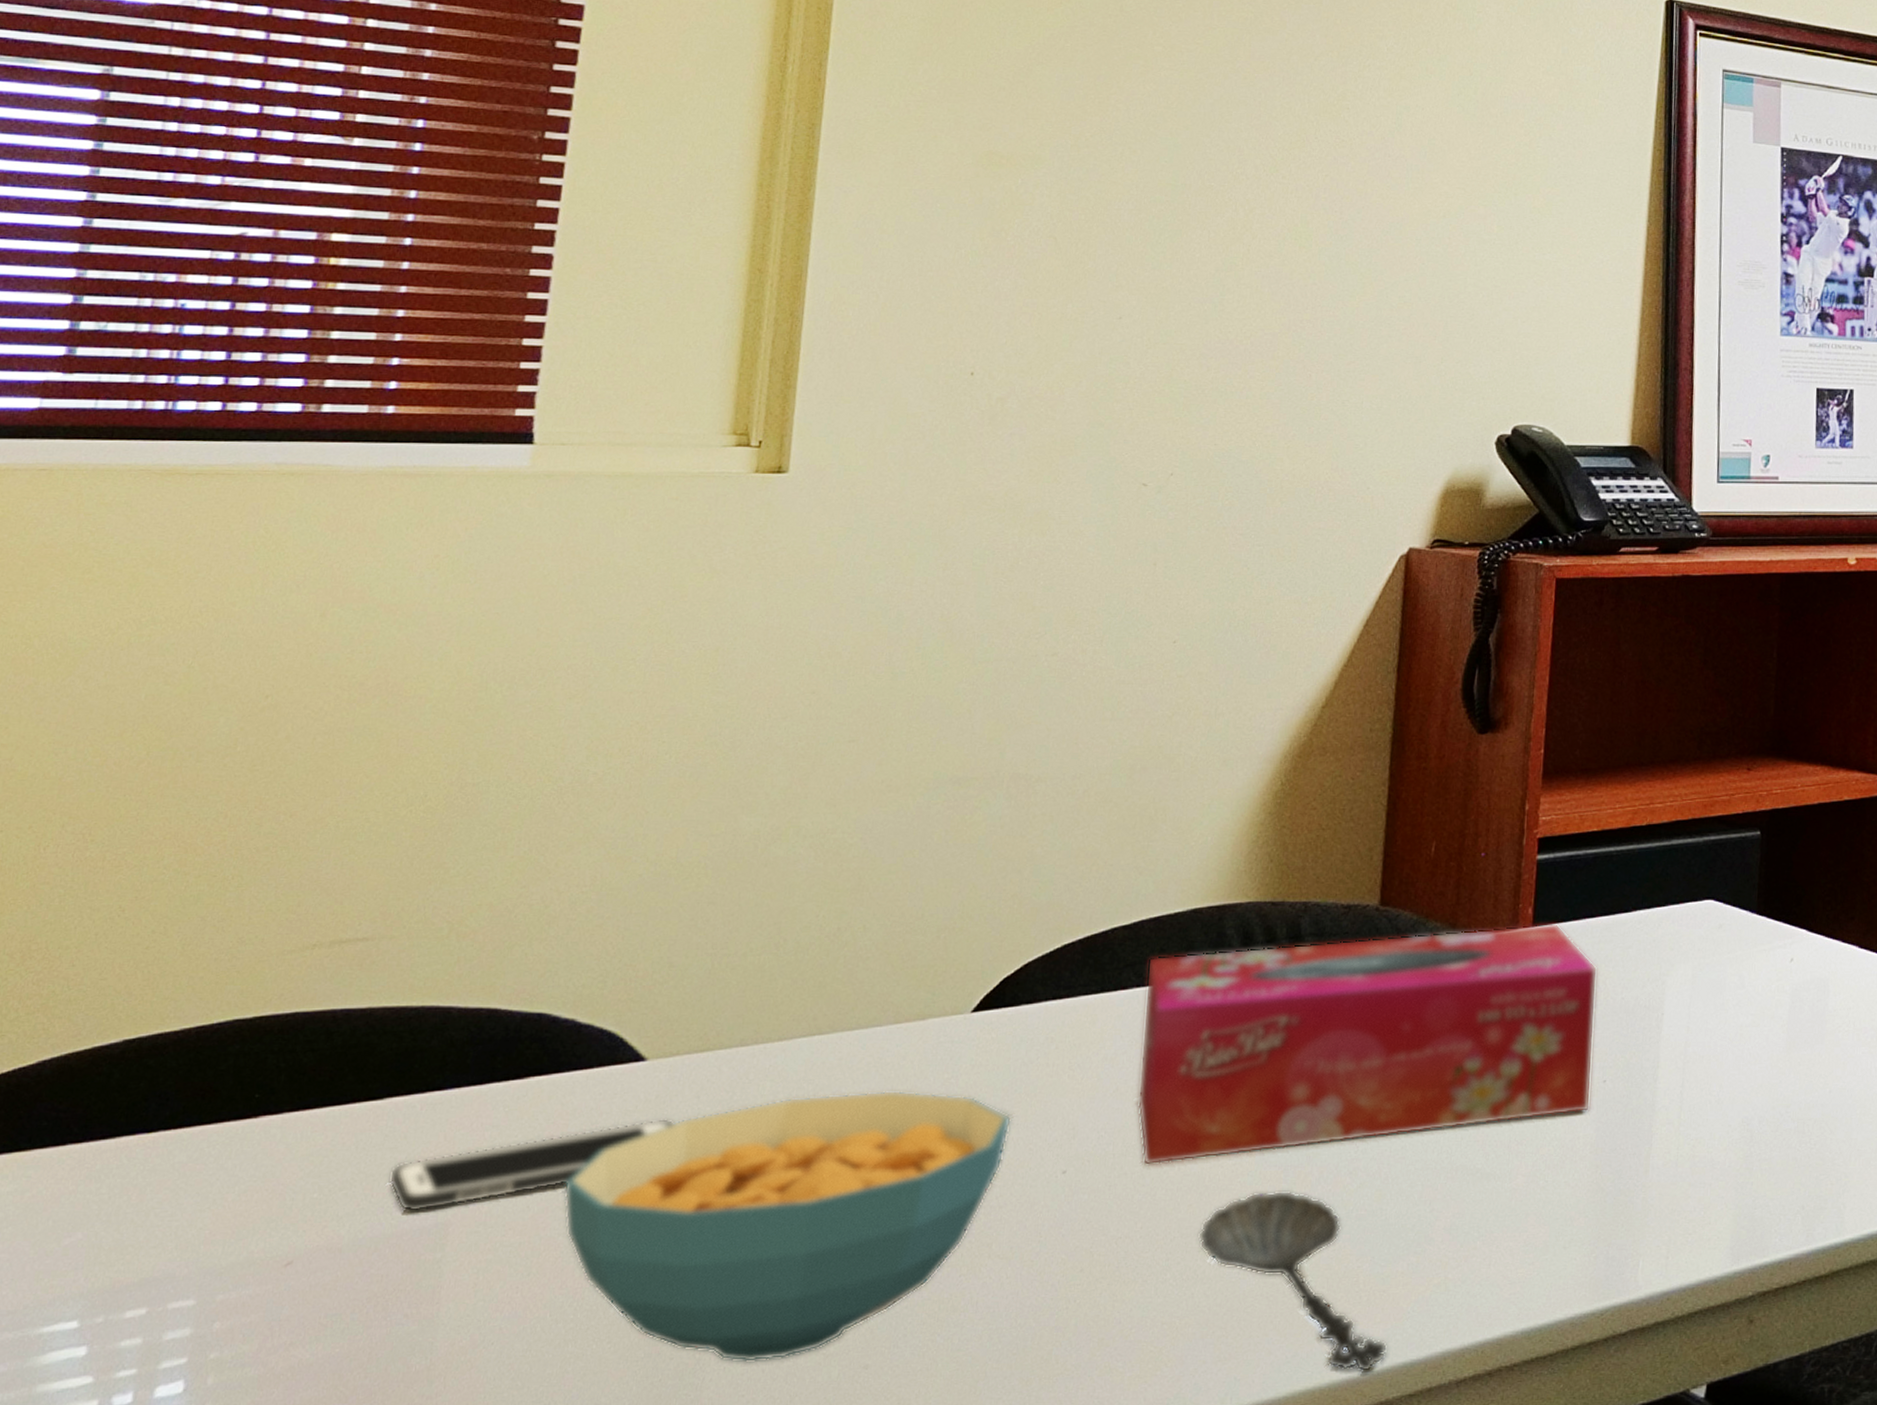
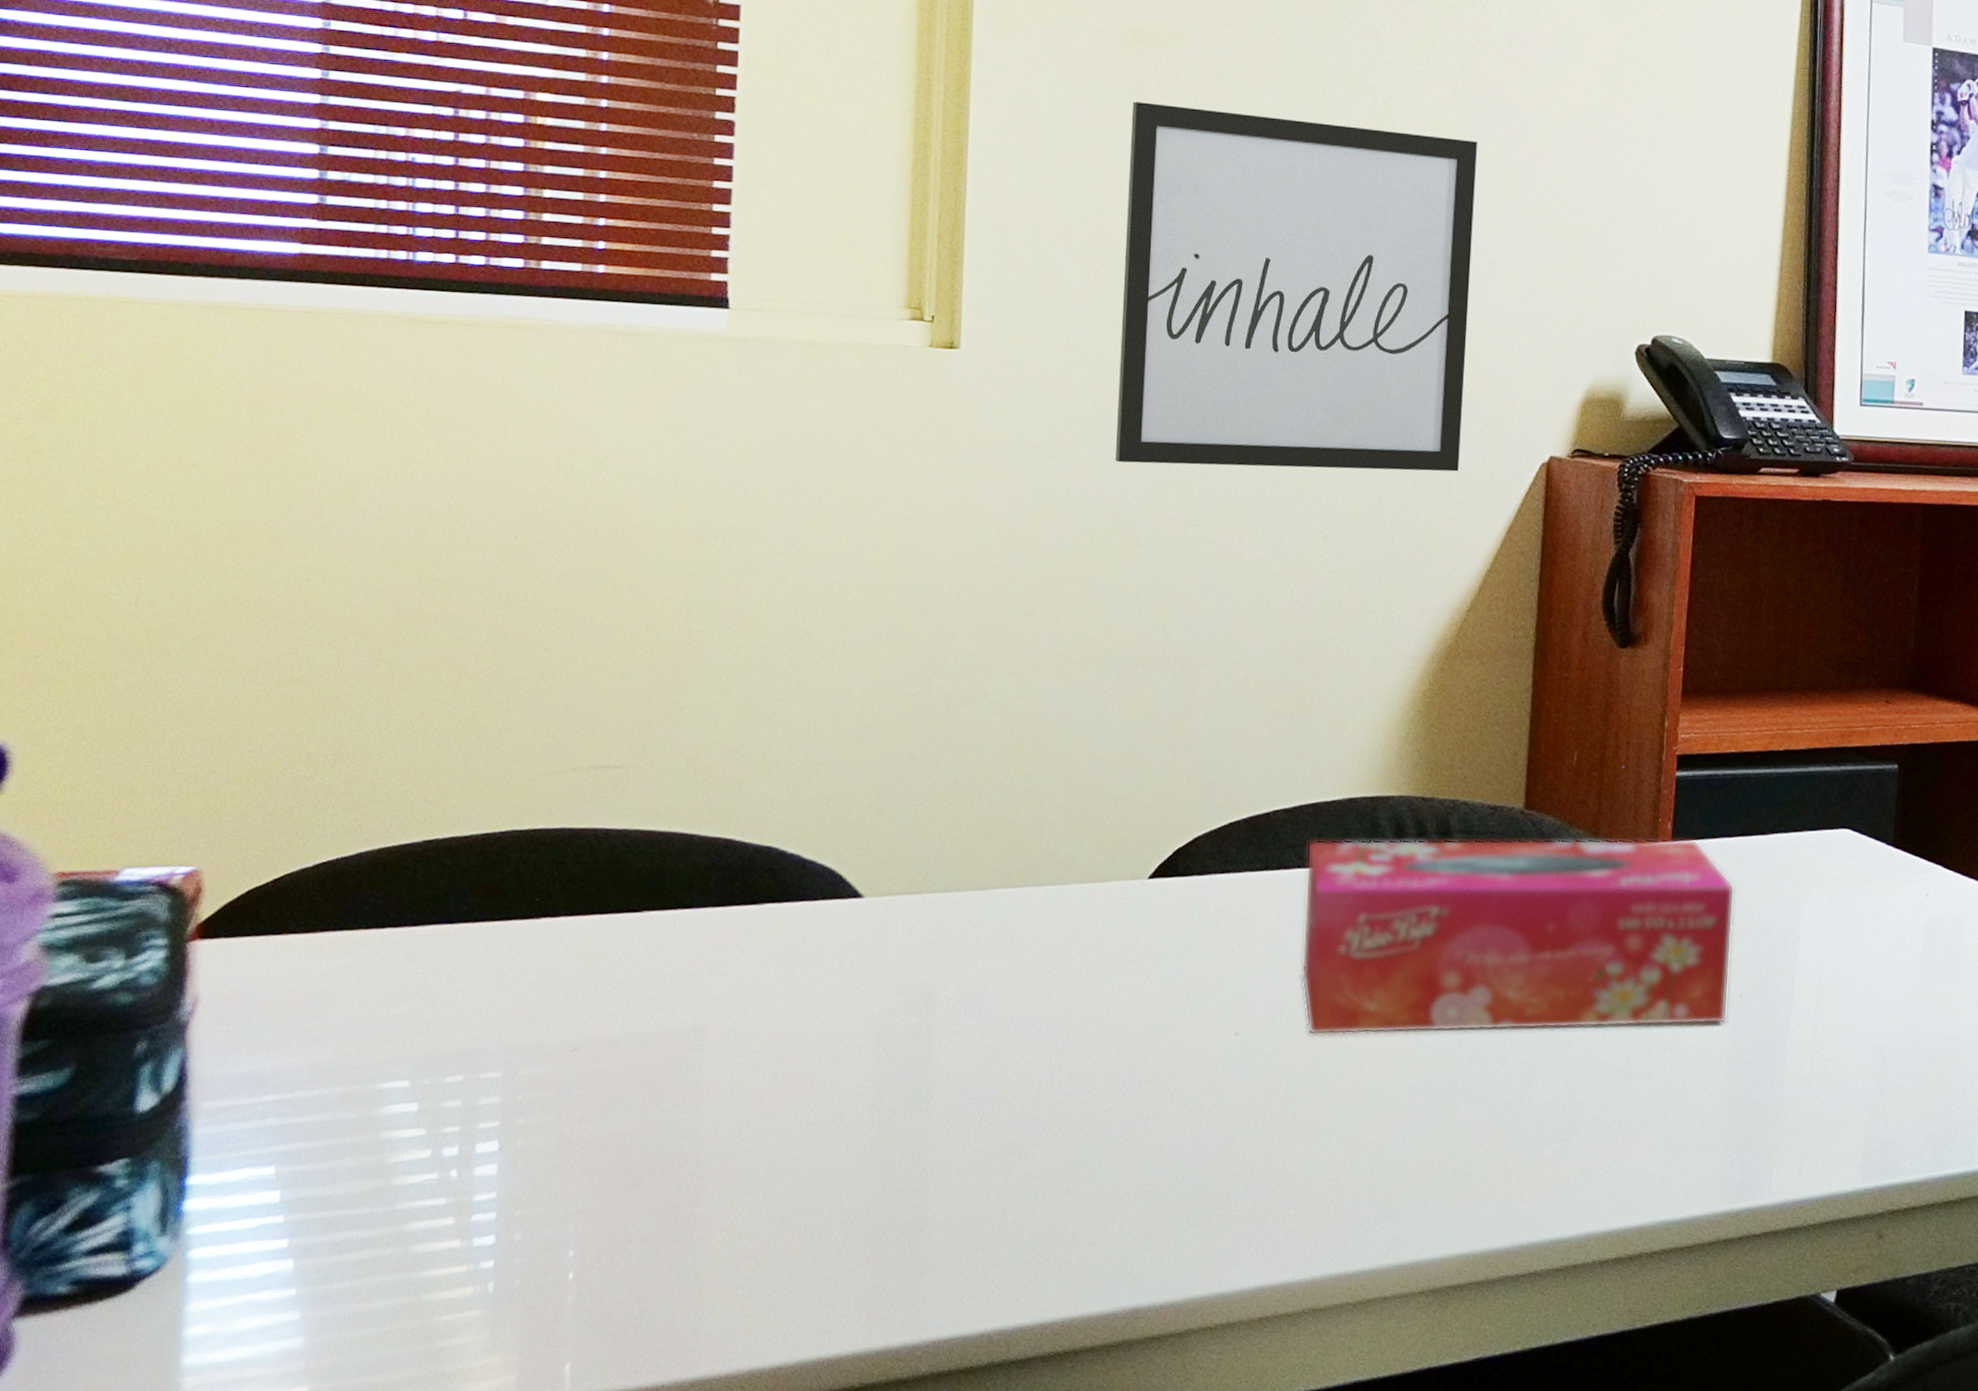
cell phone: present [388,1119,676,1213] -> none [652,951,892,1015]
cereal bowl: present [563,1090,1012,1363] -> none [799,942,1188,1177]
wall art: none [952,222,1340,580] -> present [1114,101,1478,472]
spoon: present [1197,1190,1388,1373] -> none [1359,1069,1536,1245]

